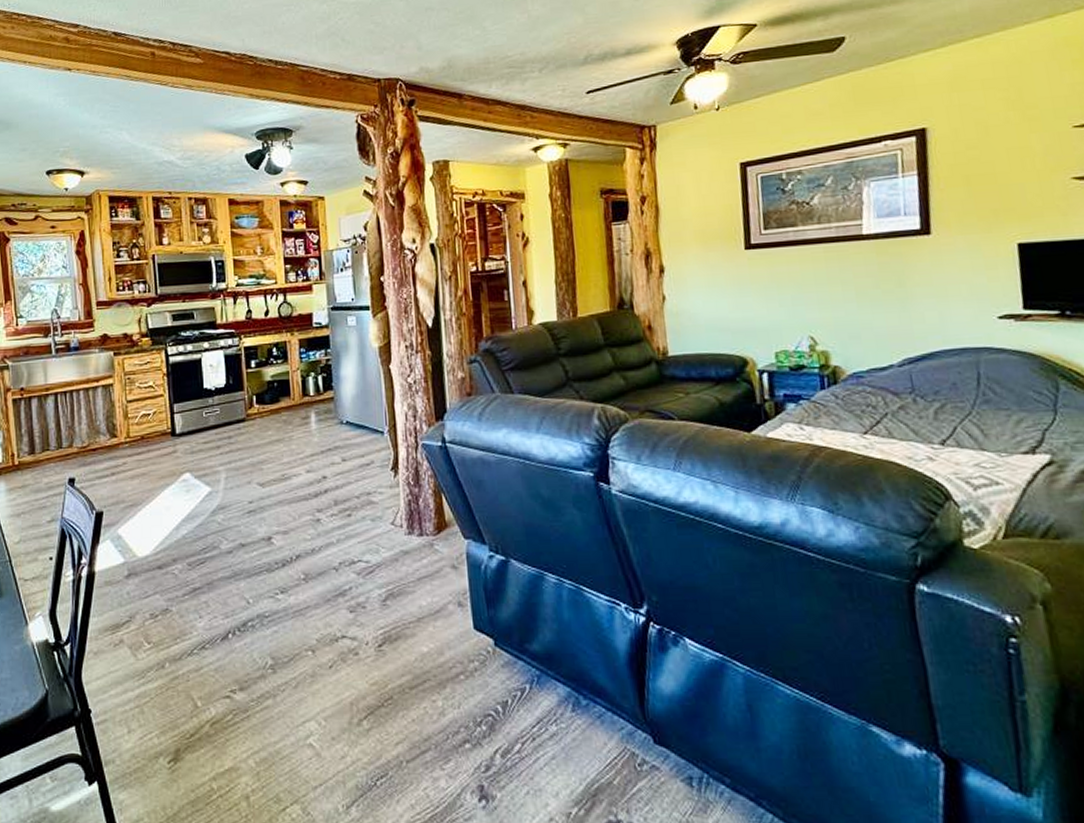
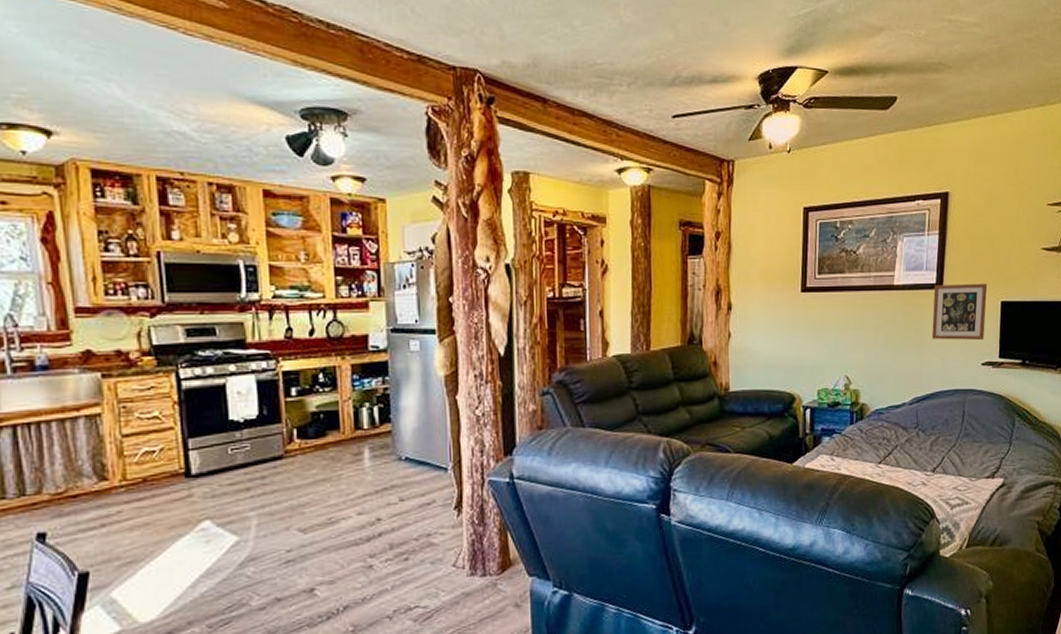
picture frame: none [918,224,998,292] -> present [932,283,988,341]

